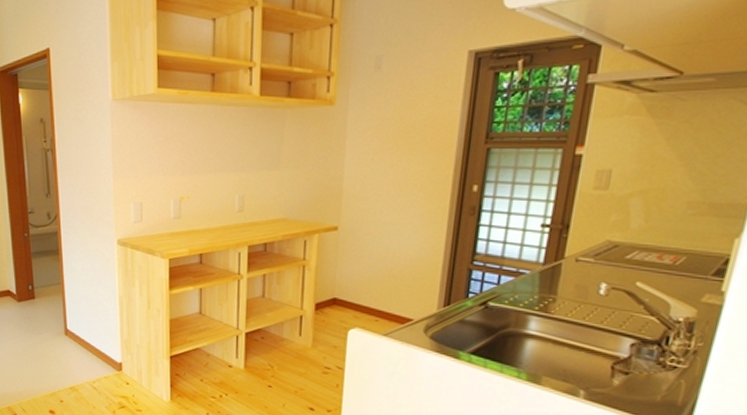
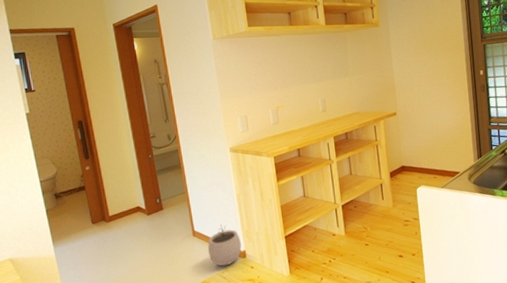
plant pot: none [79,327,118,376] -> present [207,224,242,267]

